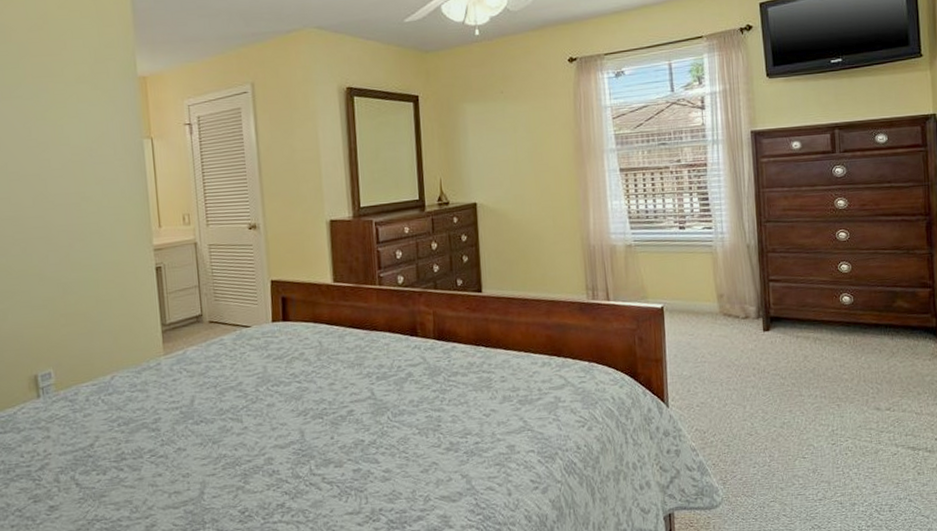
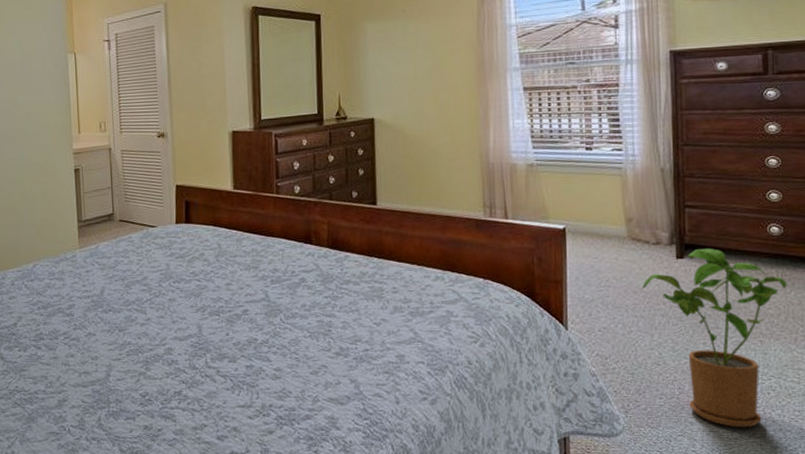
house plant: none [734,320,859,489] -> present [642,249,788,427]

